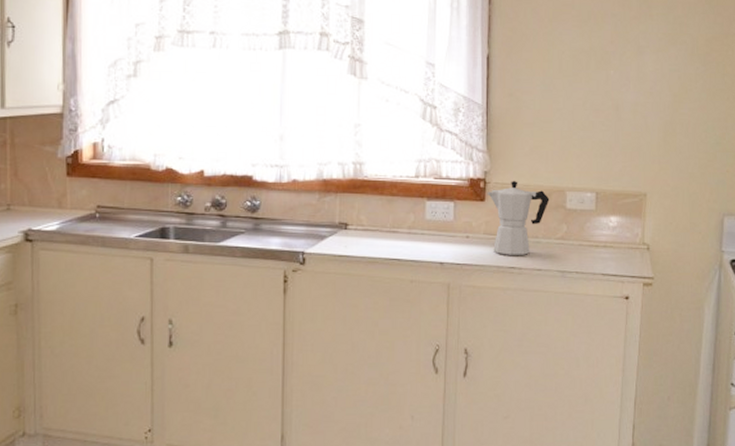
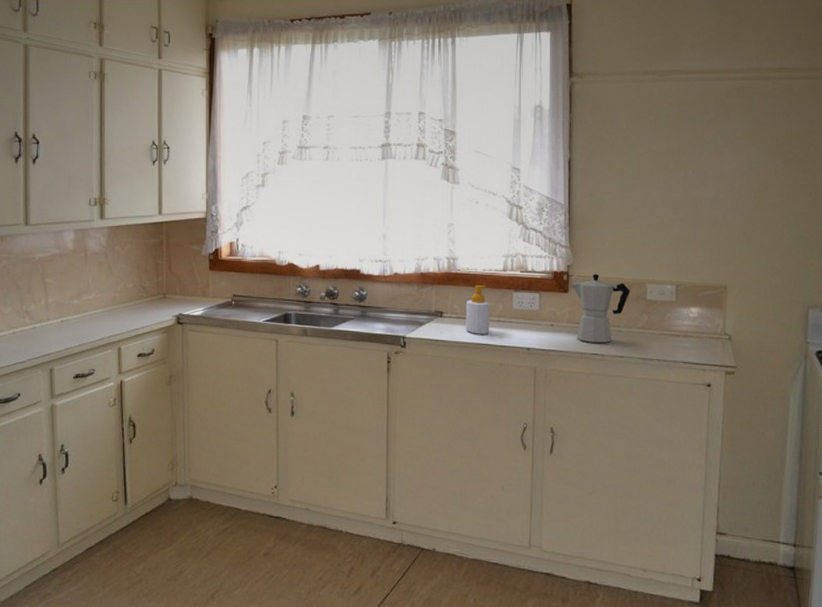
soap bottle: none [373,194,400,248] -> present [466,285,490,334]

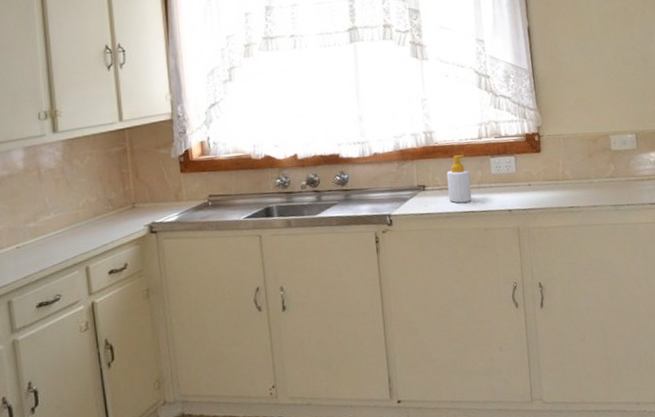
moka pot: present [570,273,631,343] -> none [541,131,597,197]

